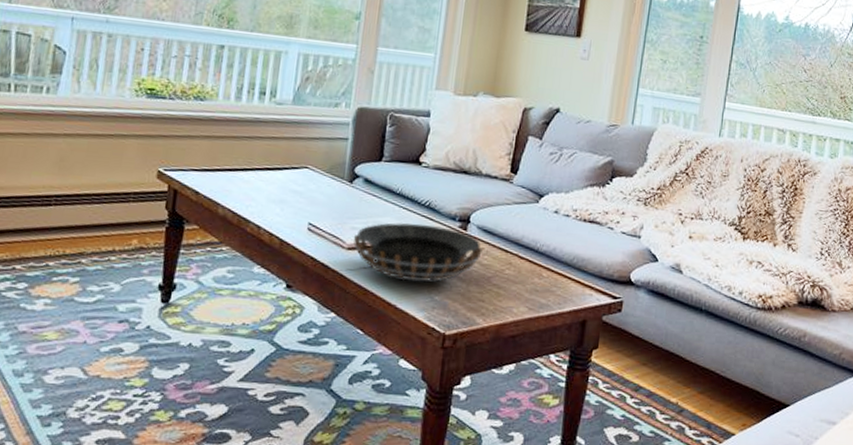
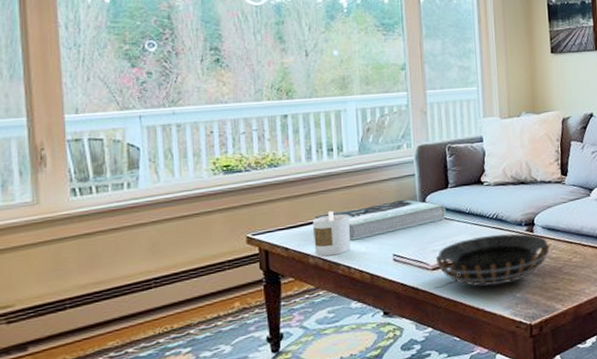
candle: none [226,160,270,211] -> present [312,210,351,257]
book: none [232,162,375,199] -> present [314,199,447,241]

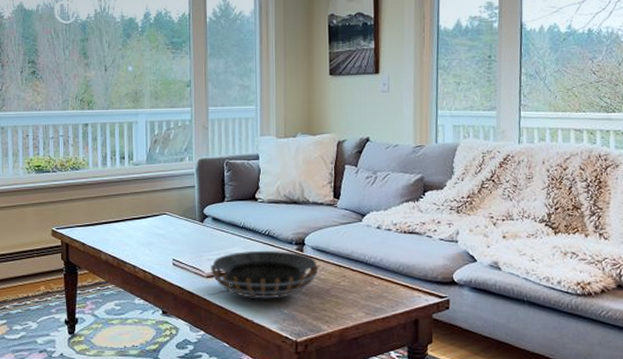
candle: present [312,210,351,257] -> none [105,213,137,254]
book: present [314,199,447,241] -> none [107,208,222,242]

